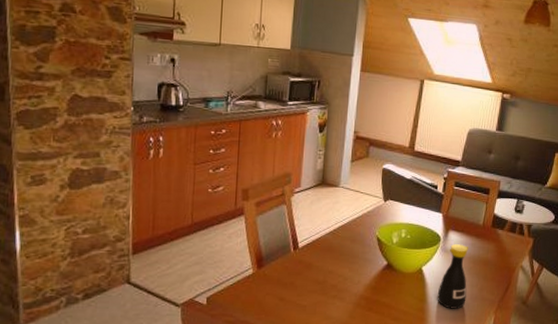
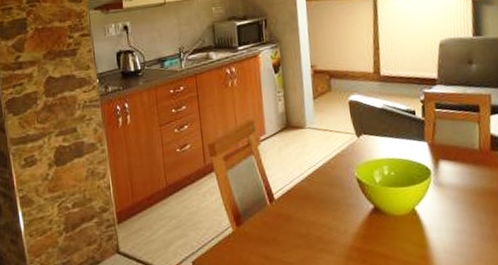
bottle: present [437,244,469,309] -> none [439,175,477,254]

